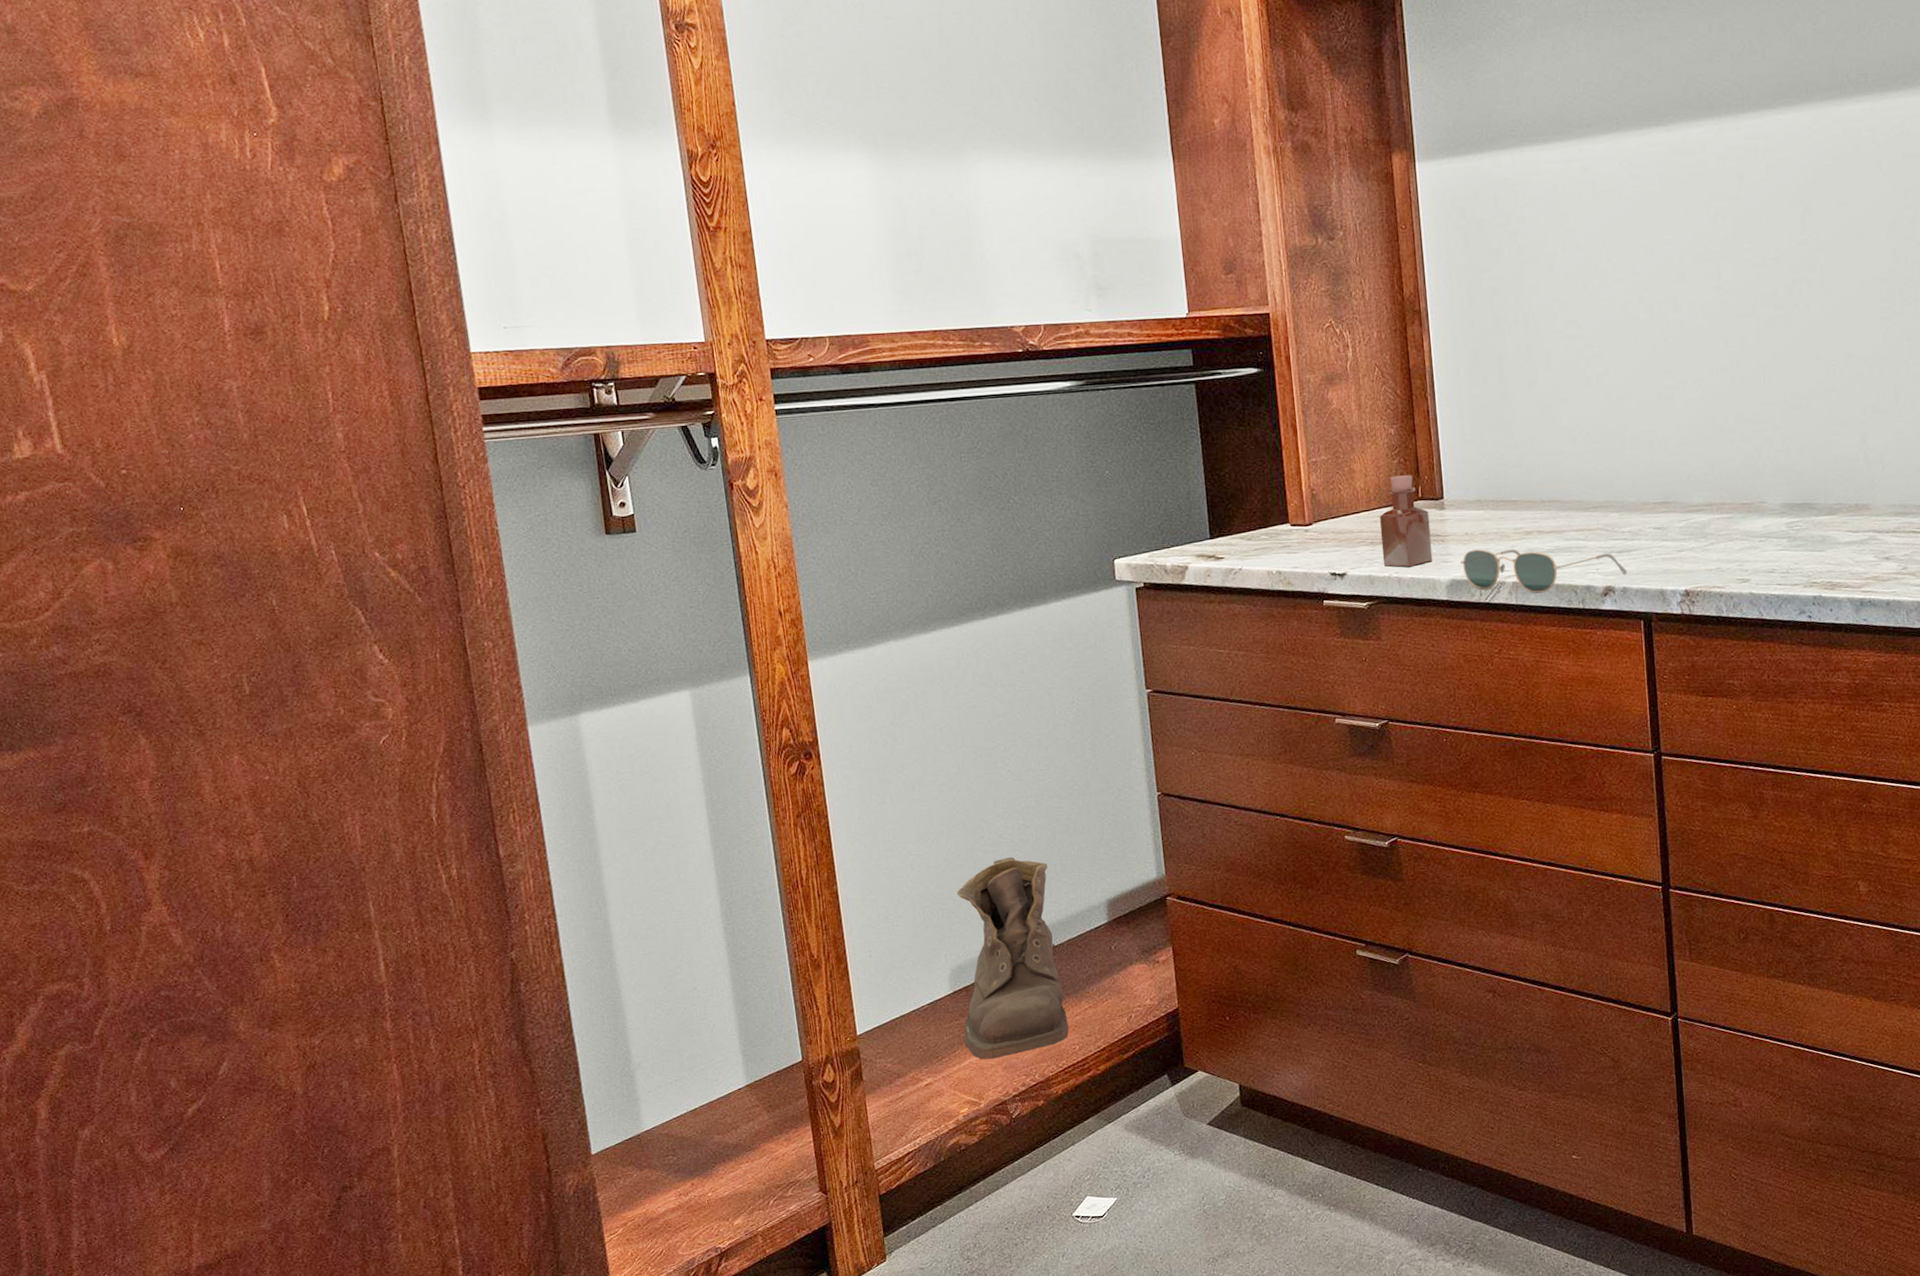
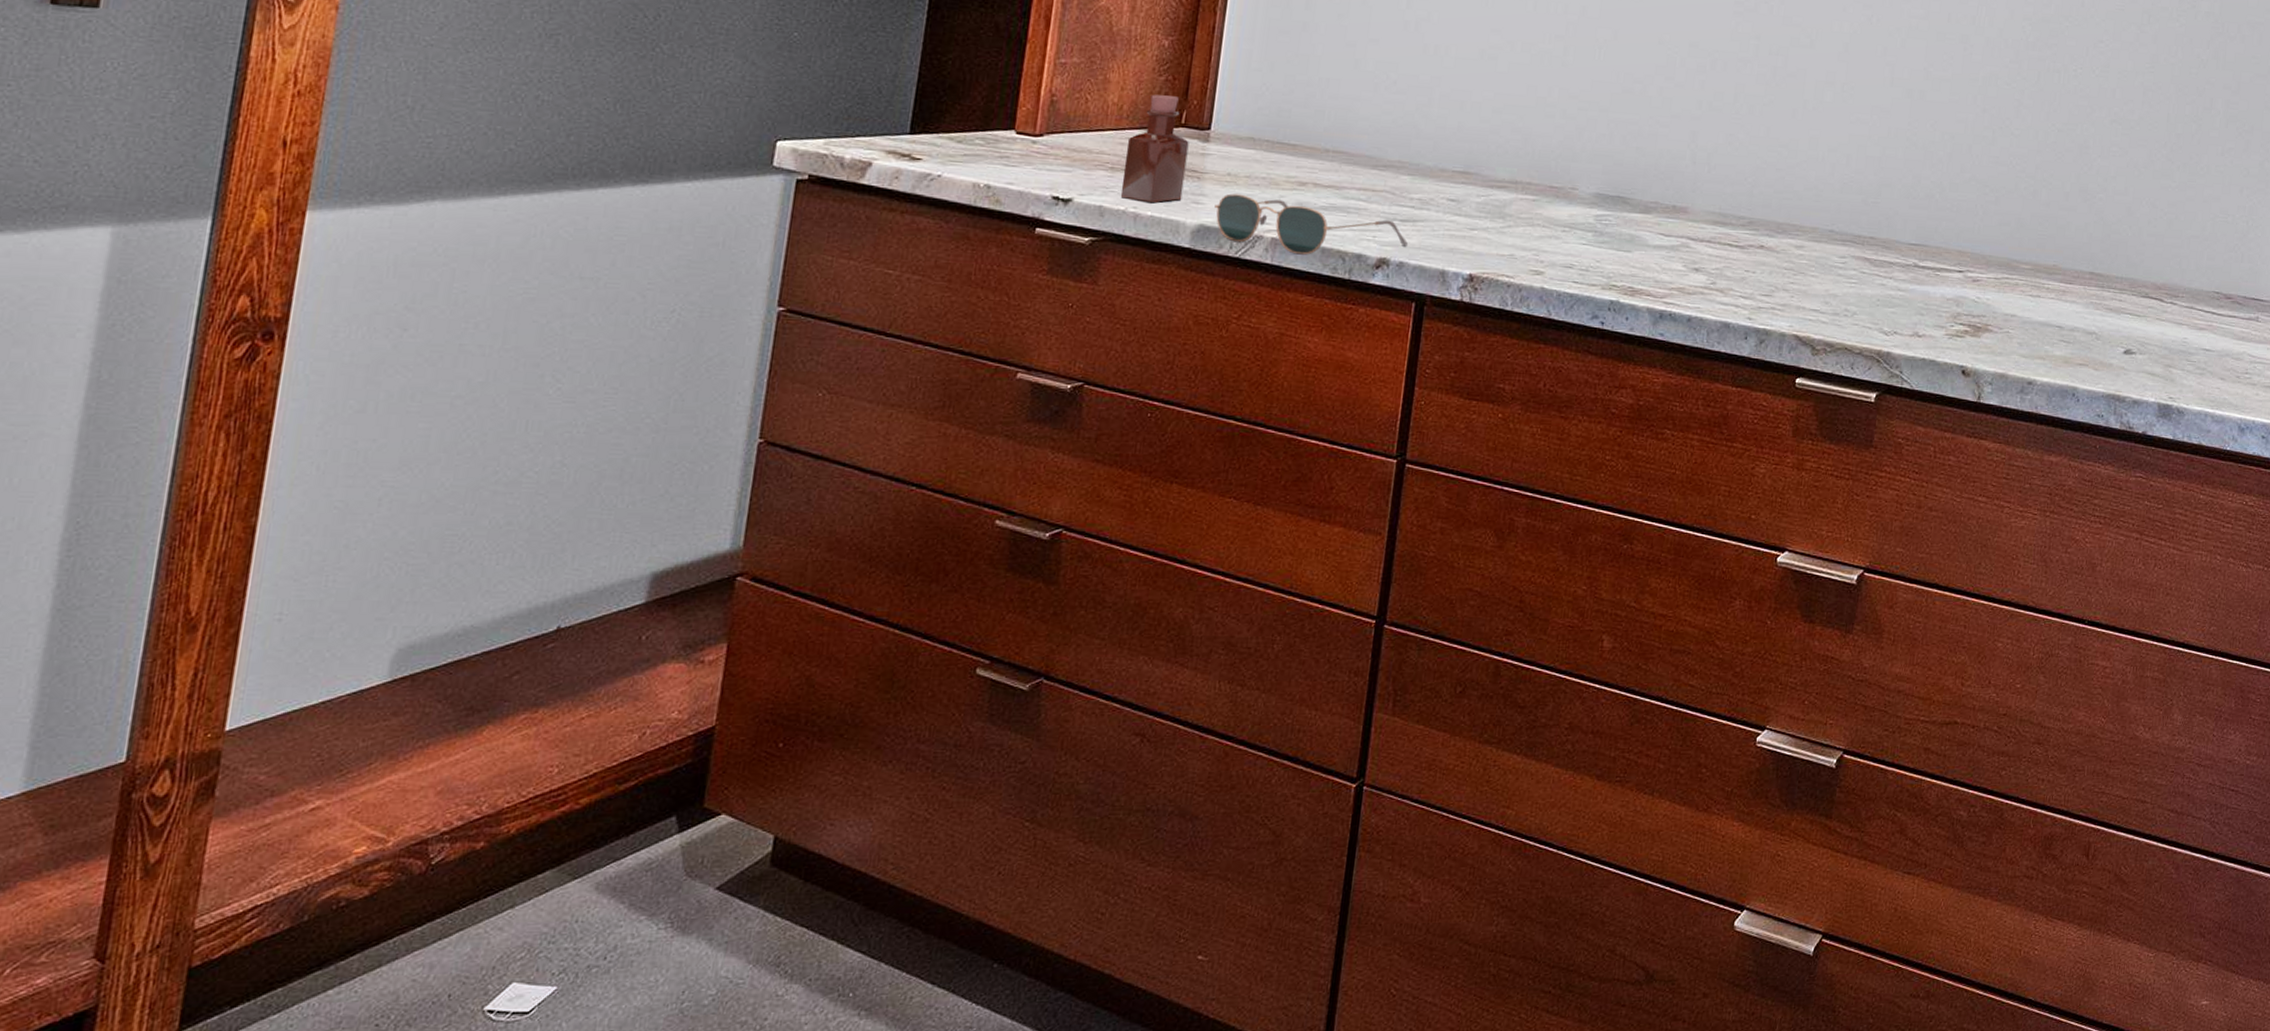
boot: present [956,857,1069,1060] -> none [388,503,580,778]

